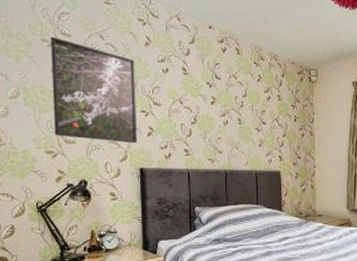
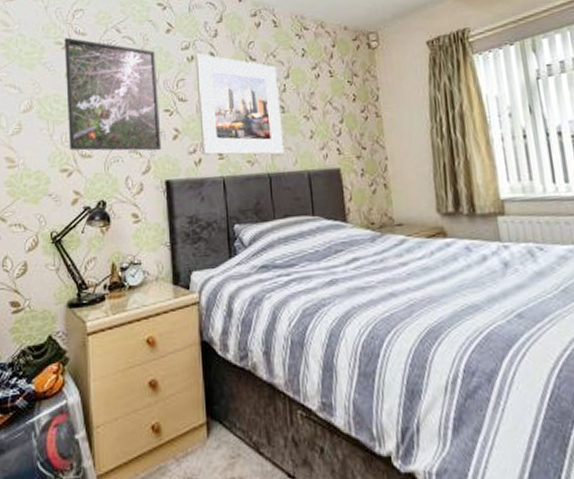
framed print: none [169,67,239,156] -> present [195,53,284,155]

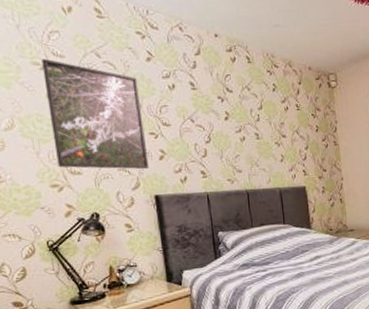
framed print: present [195,53,284,155] -> none [176,82,259,175]

